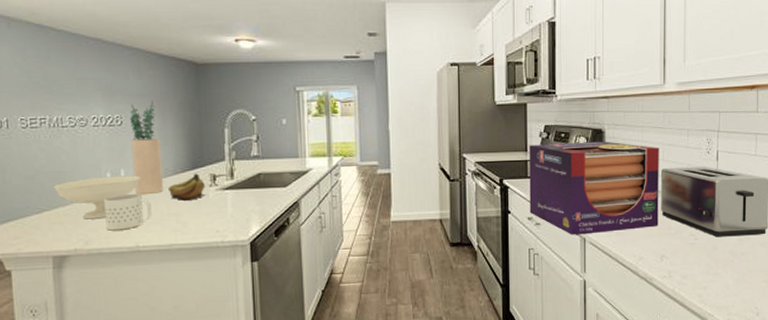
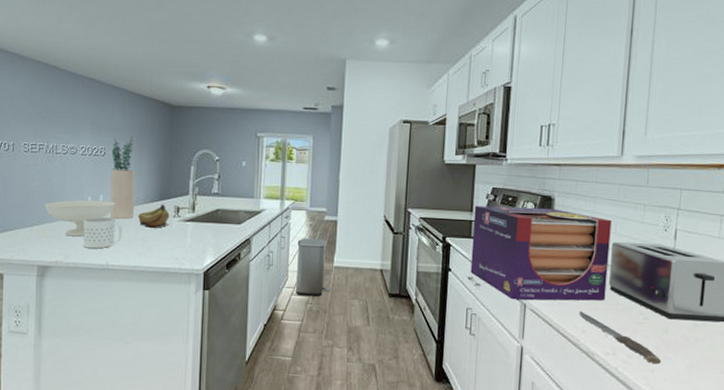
pedal bin: none [350,194,390,255] -> present [296,238,331,296]
knife: none [635,239,713,282] -> present [579,311,662,365]

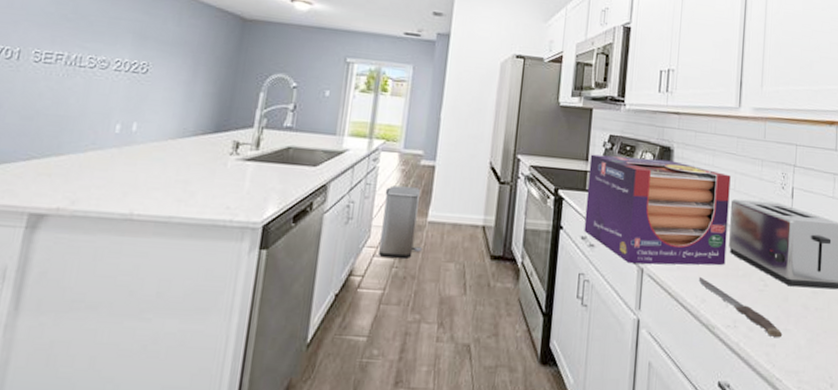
bowl: present [44,199,116,237] -> none [51,127,154,176]
mug: present [83,216,122,249] -> none [100,150,159,193]
vase: present [109,136,136,220] -> none [143,51,188,156]
fruit: present [138,204,170,228] -> none [182,137,226,168]

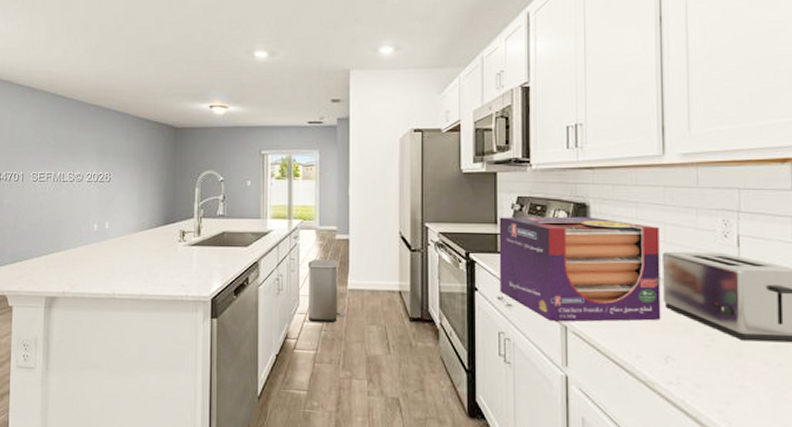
knife: present [698,277,783,338] -> none [630,333,739,396]

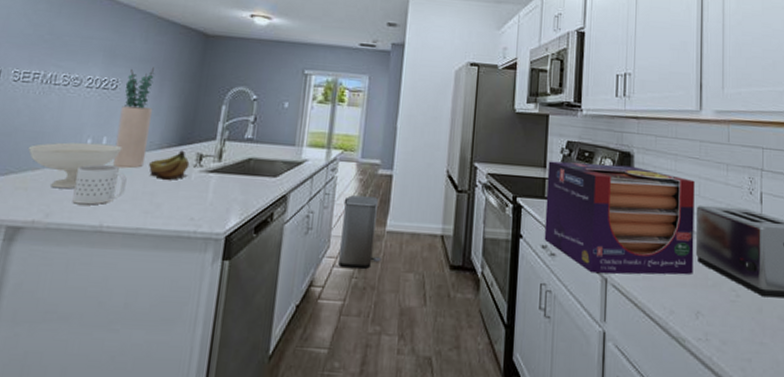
bowl: none [51,227,121,266] -> present [27,142,123,189]
mug: none [90,244,128,278] -> present [72,164,127,205]
vase: none [115,160,141,247] -> present [112,67,155,169]
fruit: none [144,228,175,254] -> present [149,150,190,180]

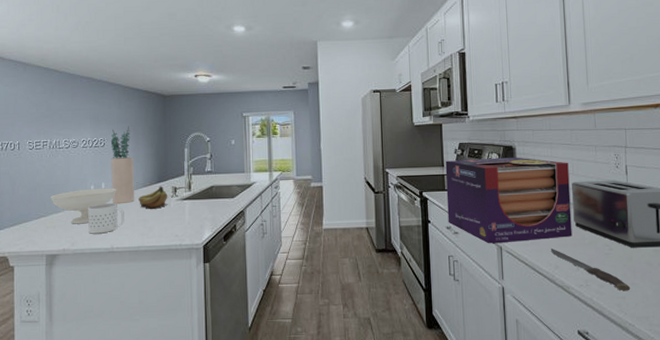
pedal bin: present [338,195,381,269] -> none [288,204,322,259]
knife: none [666,287,759,352] -> present [550,249,631,291]

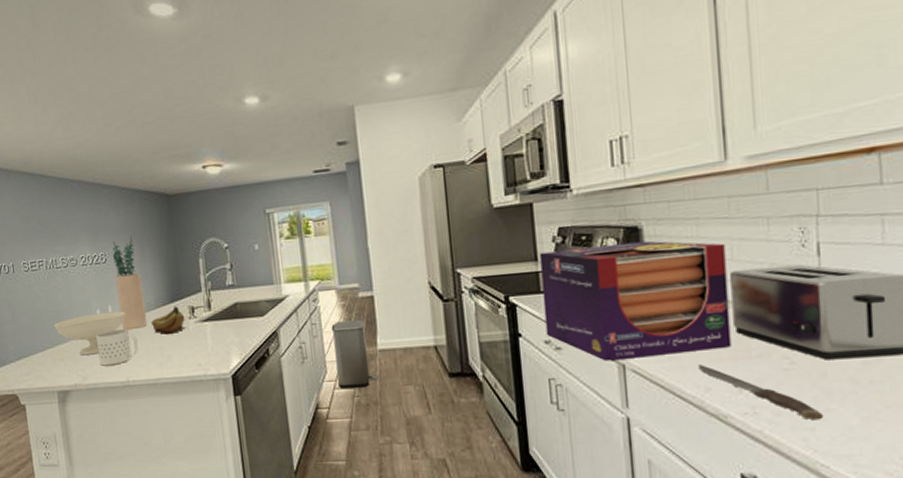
pedal bin: none [288,204,322,259] -> present [331,319,379,388]

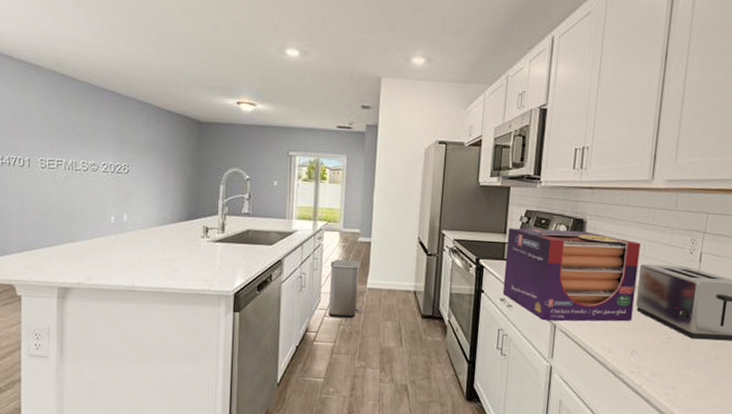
bowl: present [53,311,126,356] -> none [63,219,141,258]
mug: present [96,328,139,366] -> none [107,236,148,270]
vase: present [112,236,148,331] -> none [134,153,162,240]
fruit: present [151,306,185,334] -> none [165,224,198,249]
knife: present [697,365,824,420] -> none [606,332,683,382]

